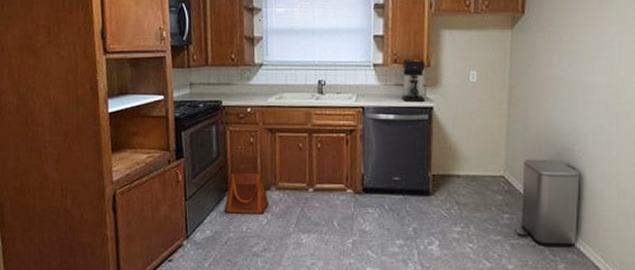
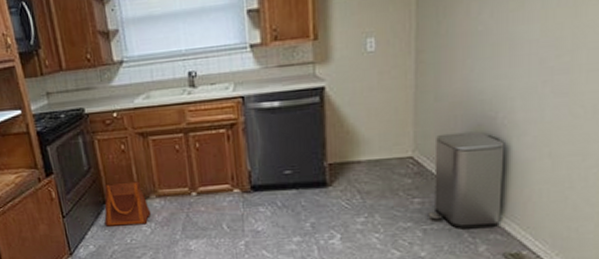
coffee maker: present [402,60,425,103] -> none [285,32,314,86]

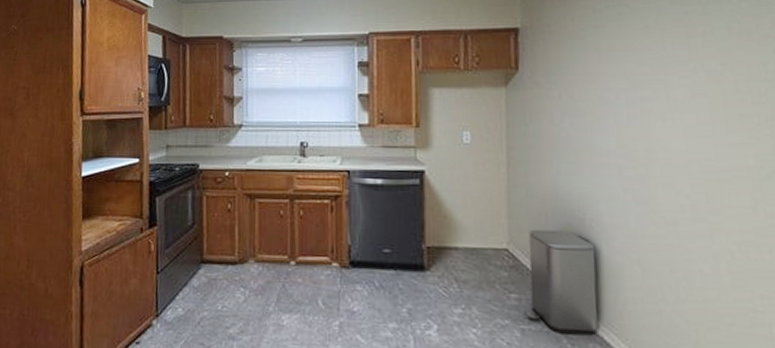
shopping bag: present [104,181,152,226] -> none [198,241,248,291]

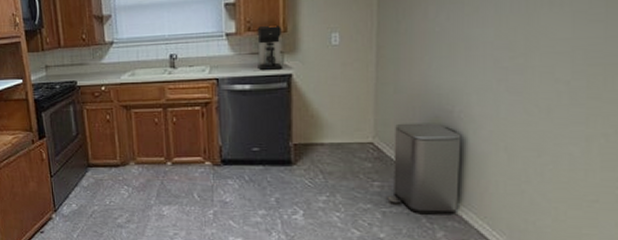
coffee maker: none [390,120,415,166] -> present [257,25,282,71]

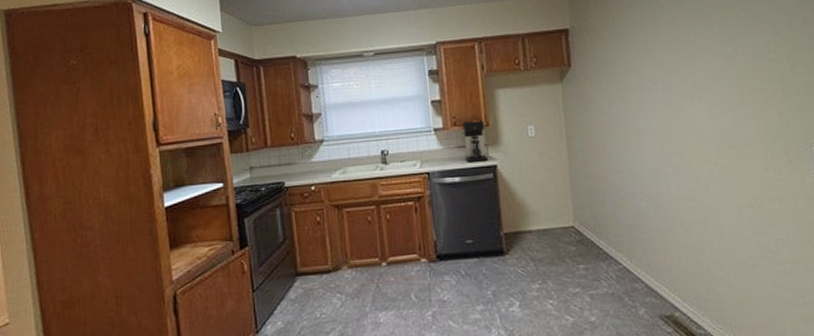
pedal bin: present [387,123,462,216] -> none [590,204,653,294]

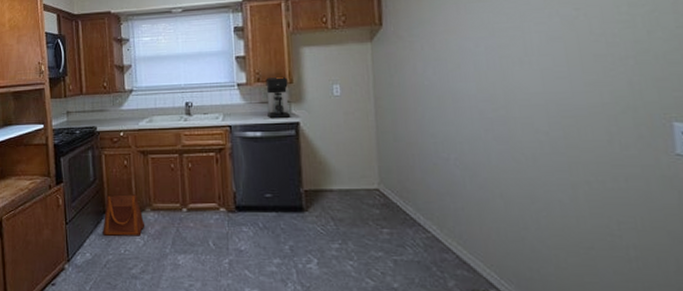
shopping bag: none [295,252,343,300] -> present [103,194,145,236]

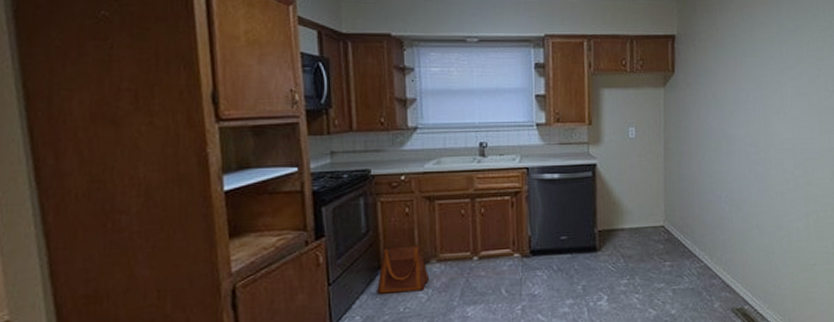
coffee maker: present [266,77,290,119] -> none [565,118,588,161]

